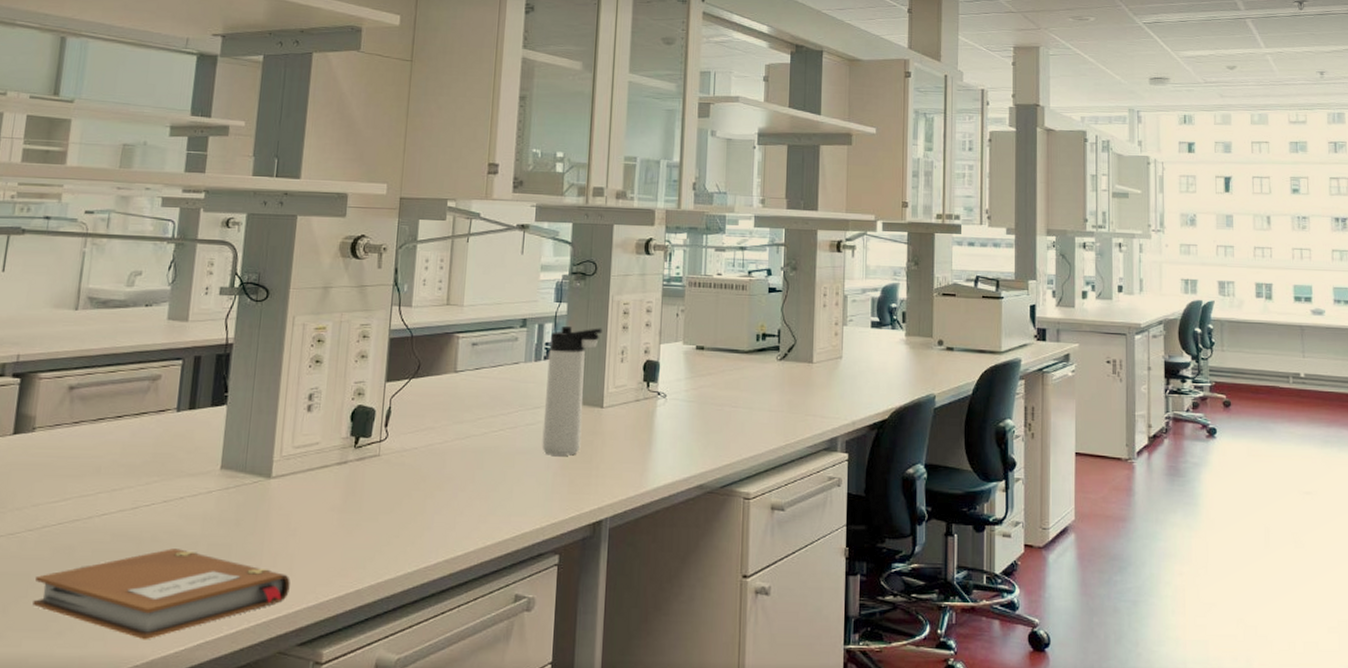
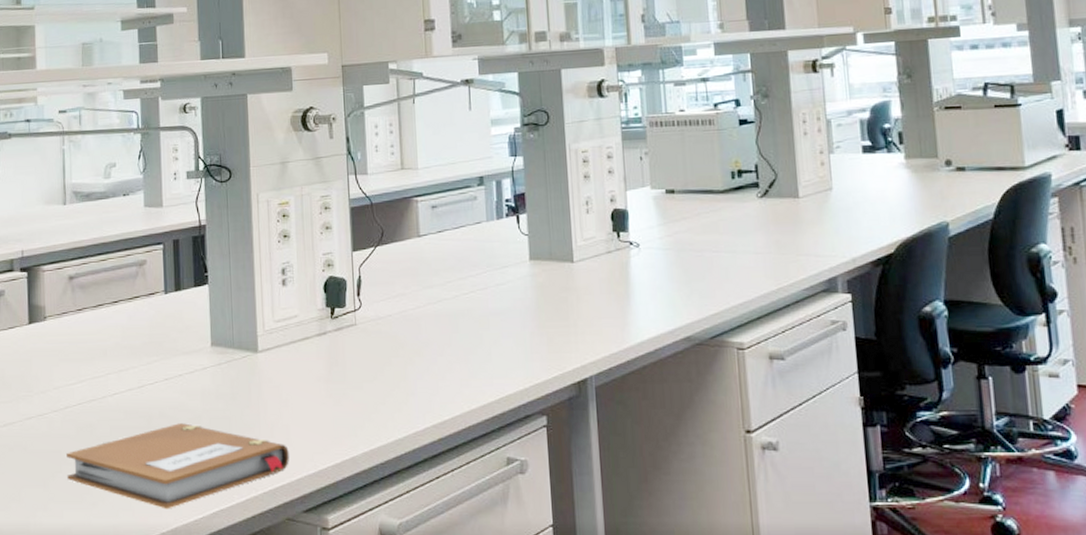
thermos bottle: present [542,327,602,456] -> none [510,179,563,315]

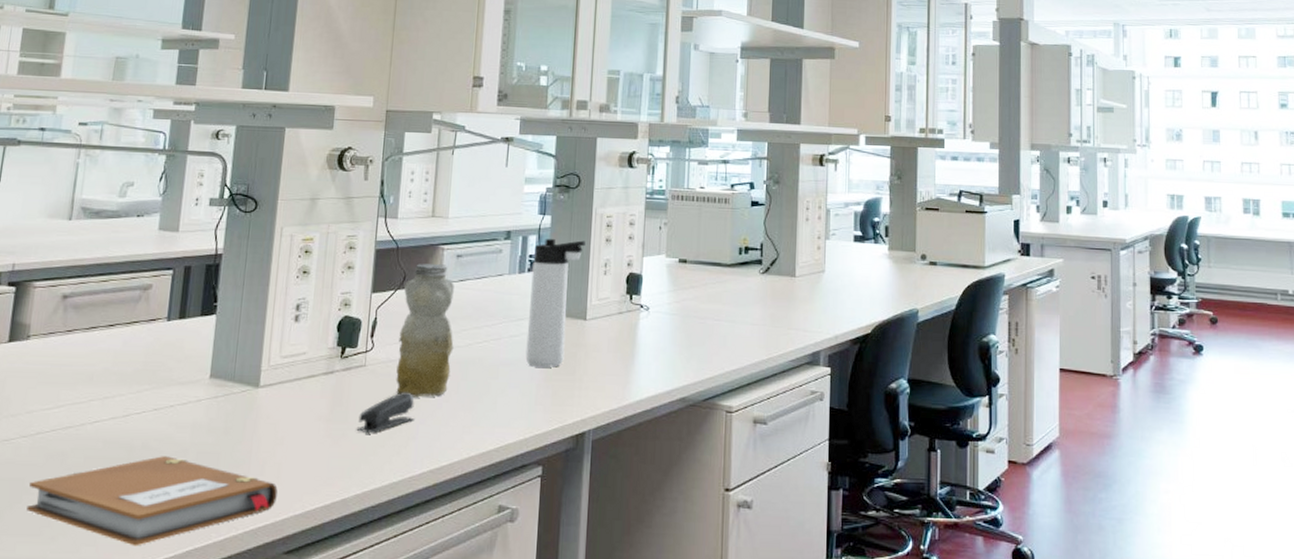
stapler: none [355,348,411,391] -> present [356,392,414,433]
beverage bottle: none [384,217,441,353] -> present [396,264,454,398]
thermos bottle: none [510,179,563,315] -> present [525,239,586,368]

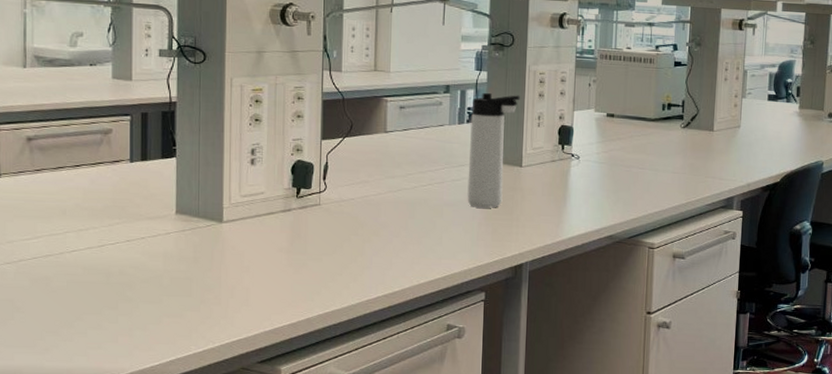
notebook: present [26,456,278,546] -> none [19,281,247,357]
stapler: present [356,392,414,433] -> none [315,228,368,263]
beverage bottle: present [396,264,454,398] -> none [349,114,401,233]

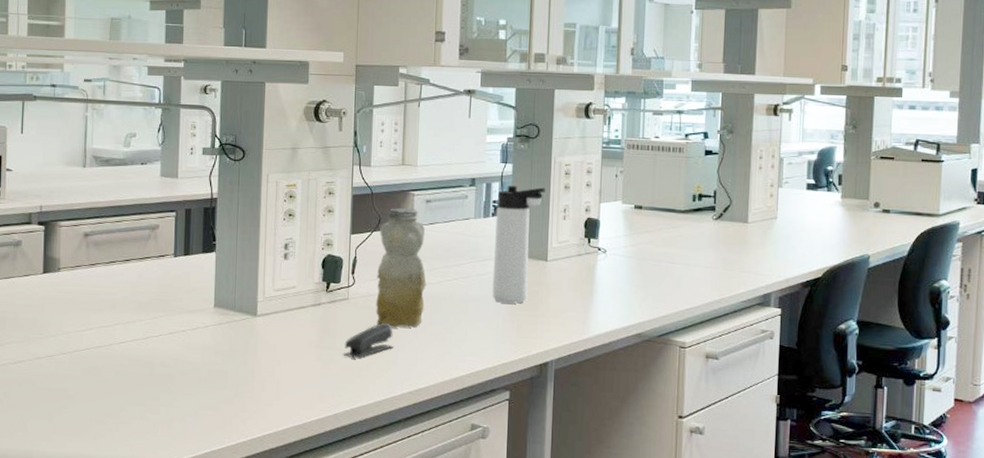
stapler: none [315,228,368,263] -> present [343,323,394,358]
beverage bottle: none [349,114,401,233] -> present [376,208,427,328]

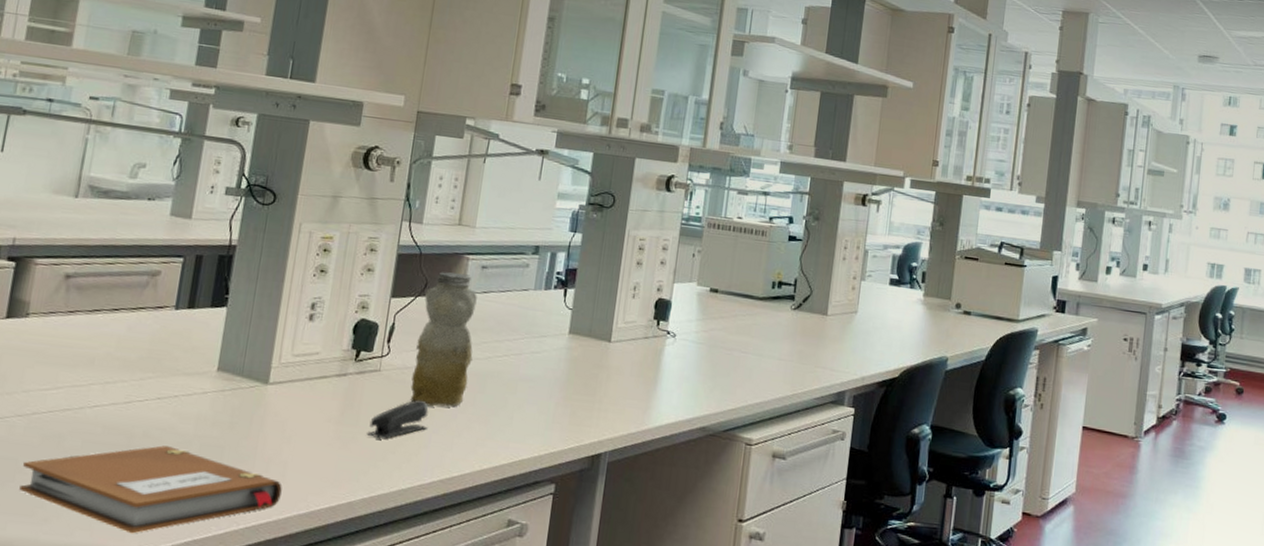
notebook: none [71,373,278,447] -> present [19,445,283,534]
thermos bottle: present [492,186,545,304] -> none [545,257,616,387]

